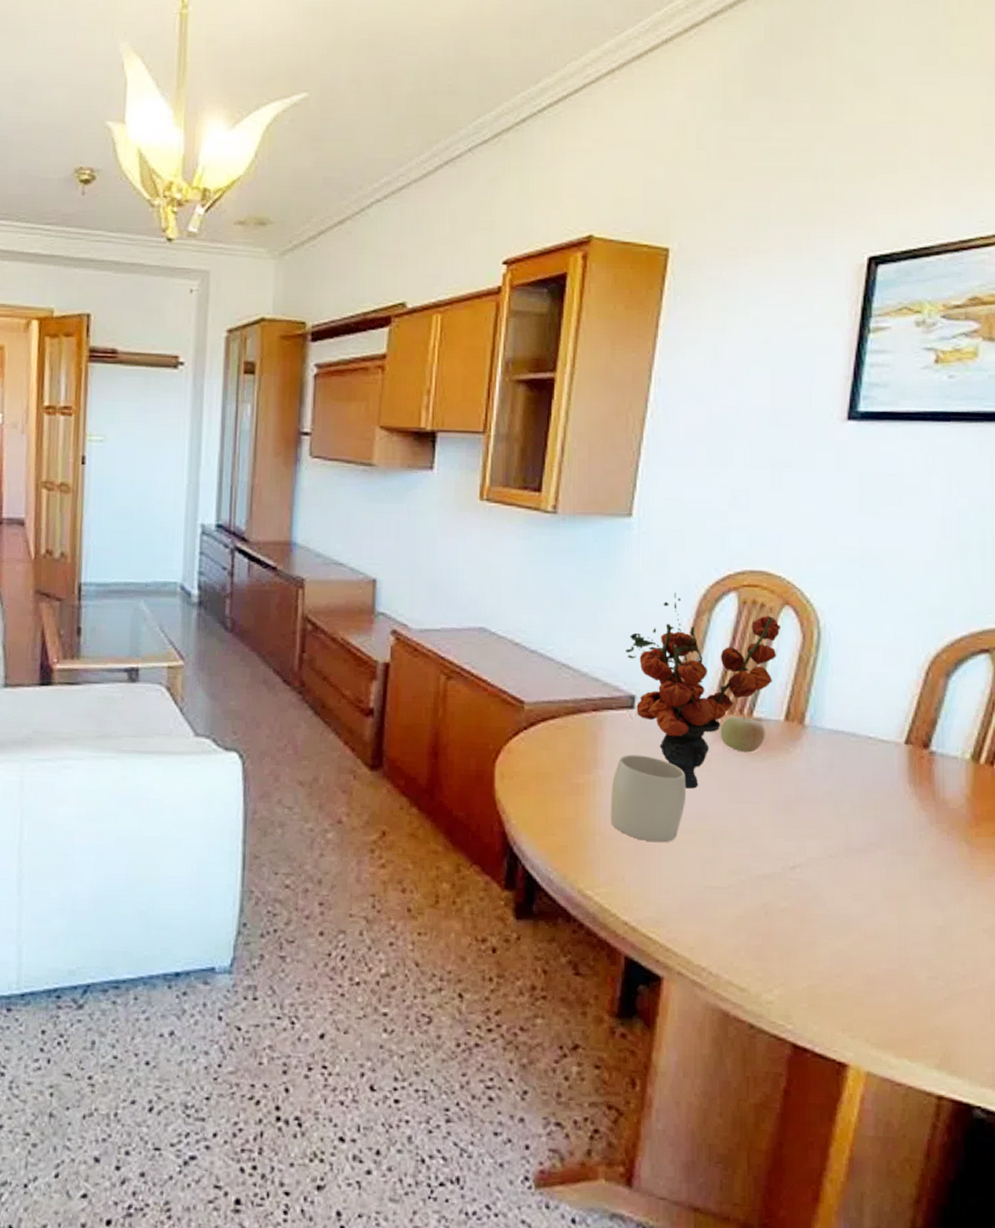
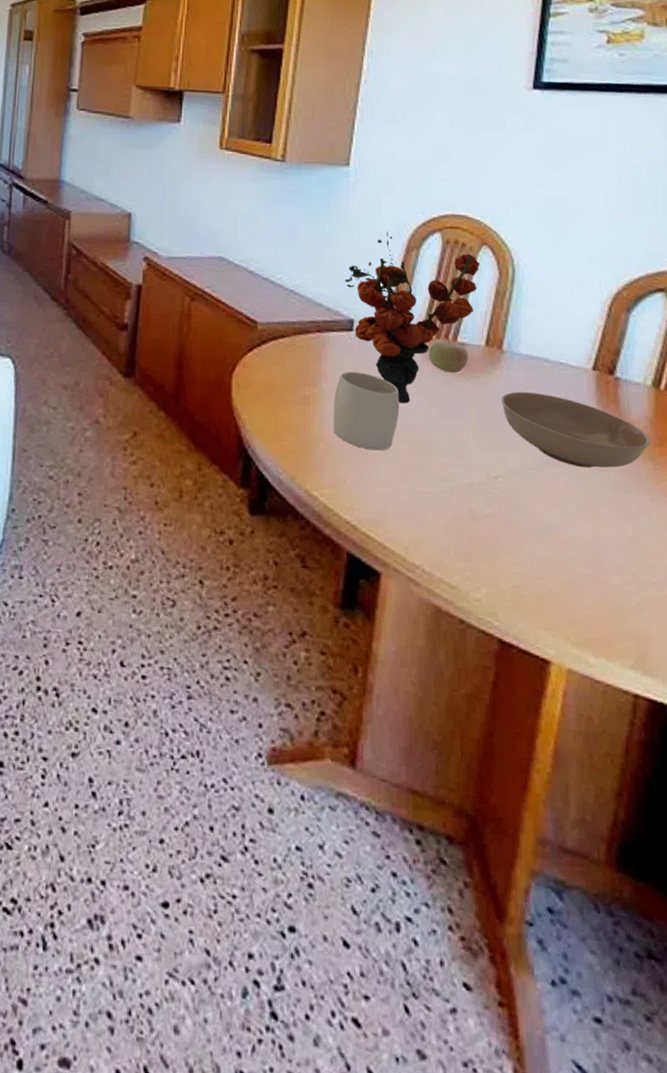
bowl: none [800,771,967,853] -> present [500,391,651,468]

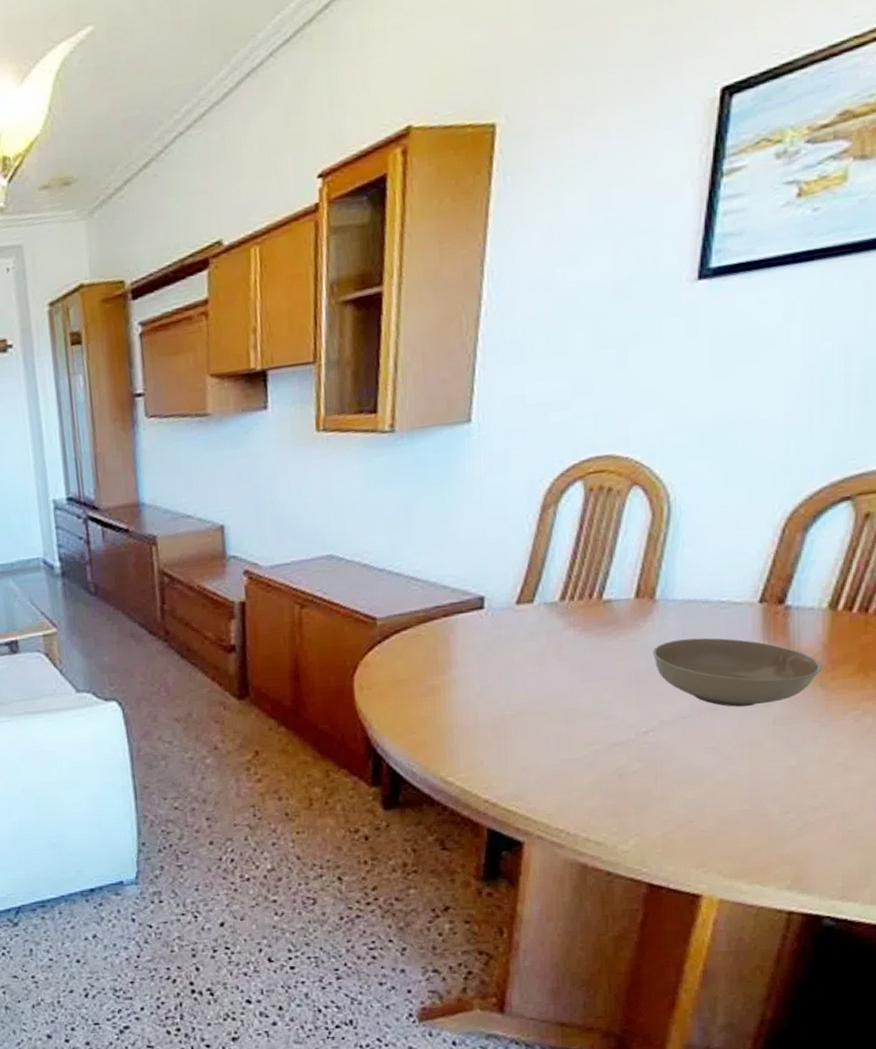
mug: present [333,371,400,451] -> none [465,650,539,728]
bouquet: present [345,231,480,404] -> none [472,491,629,675]
fruit: present [428,336,469,373] -> none [570,595,616,634]

